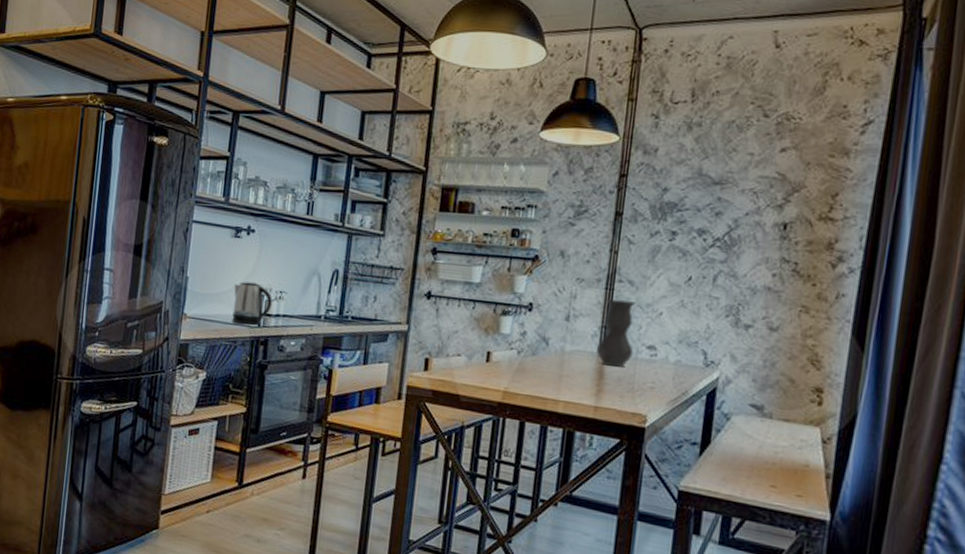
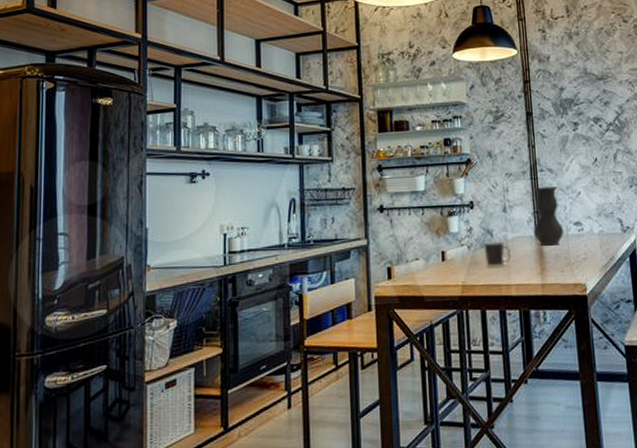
kettle: present [232,281,273,326] -> none [195,222,235,266]
mug: none [535,350,566,380] -> present [483,241,511,268]

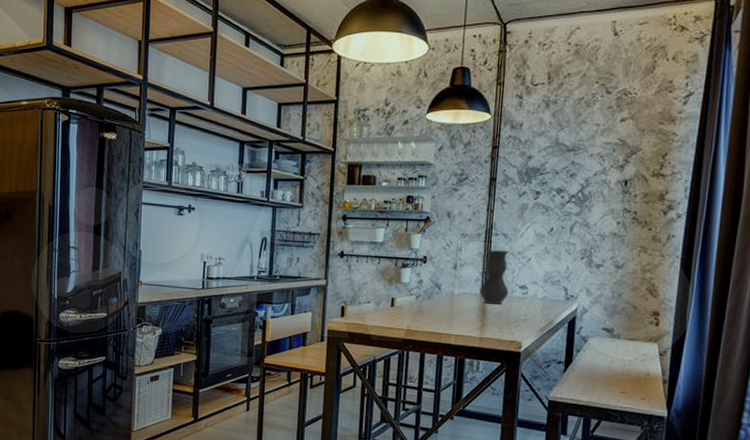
mug: present [483,241,511,268] -> none [430,294,455,318]

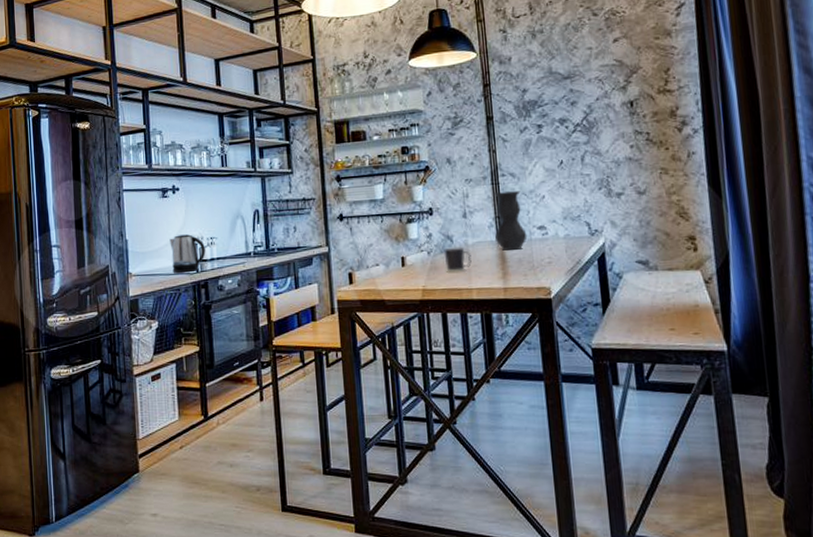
kettle: none [180,251,213,288] -> present [169,233,206,273]
mug: none [430,294,455,318] -> present [443,246,472,272]

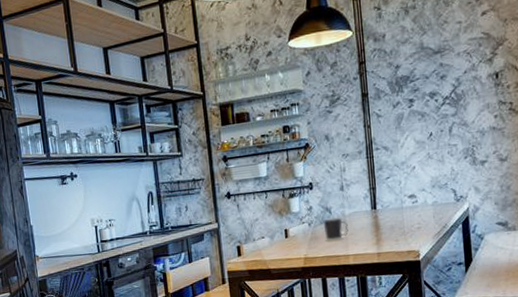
kettle: present [169,233,206,273] -> none [71,217,105,254]
vase: present [493,191,528,251] -> none [368,163,399,219]

